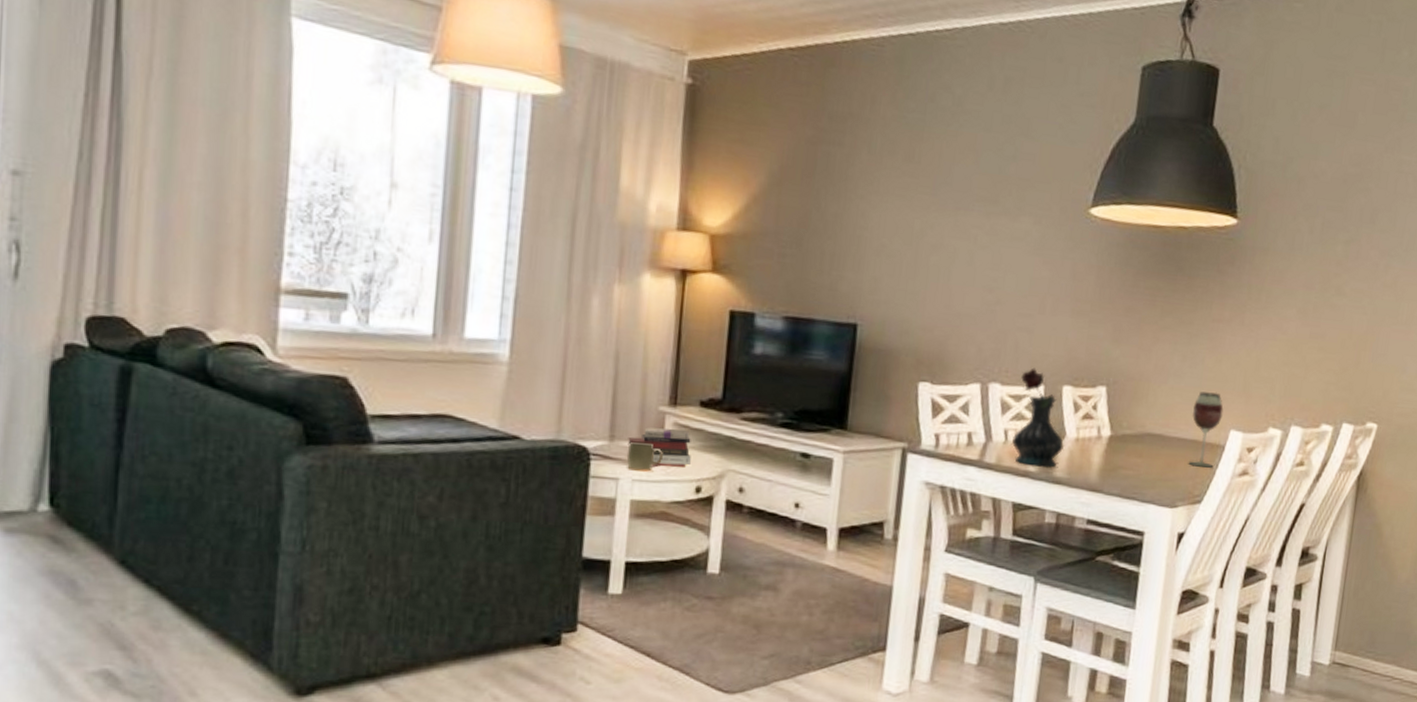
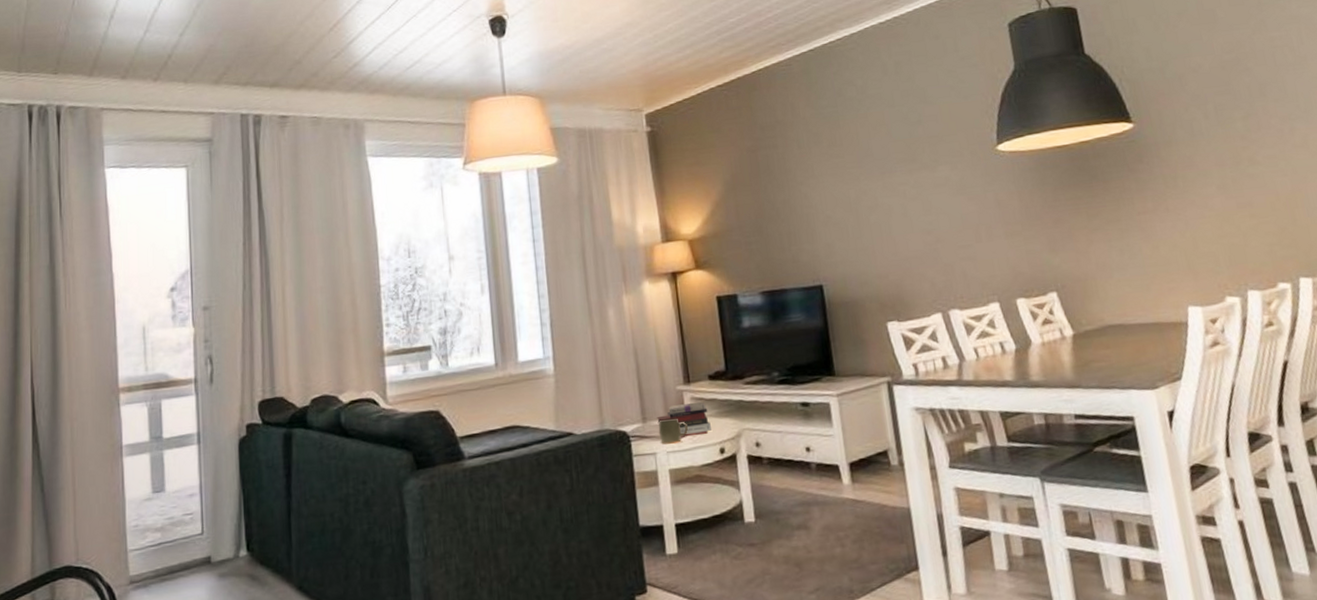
vase: present [1012,367,1065,469] -> none [976,289,1033,377]
wineglass: present [1188,391,1224,468] -> none [1144,275,1183,347]

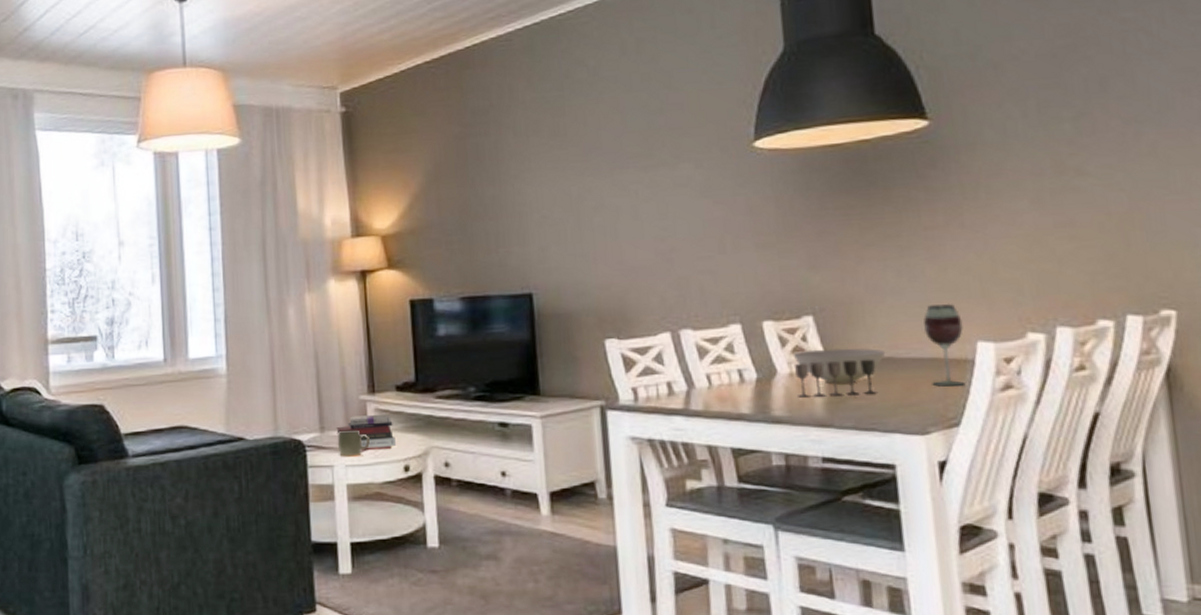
bowl: none [1043,317,1118,350] -> present [792,348,886,385]
wine glass: none [1044,327,1114,364] -> present [793,359,877,399]
wineglass: none [1144,275,1183,347] -> present [923,303,966,387]

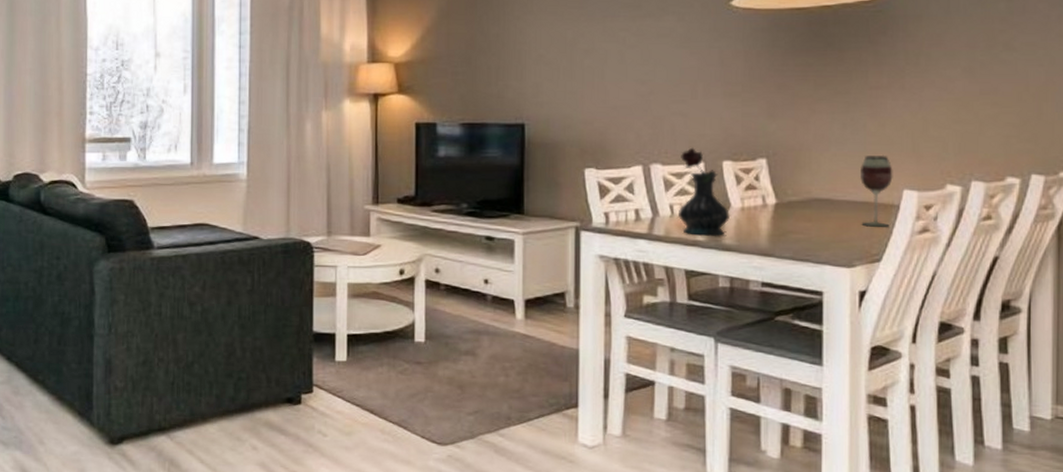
books: present [336,413,397,451] -> none [342,223,395,255]
mug: present [337,429,370,457] -> none [342,235,371,259]
vase: none [713,308,778,409] -> present [679,147,731,237]
bowl: present [792,348,886,385] -> none [746,188,825,220]
wine glass: present [793,359,877,399] -> none [745,199,816,231]

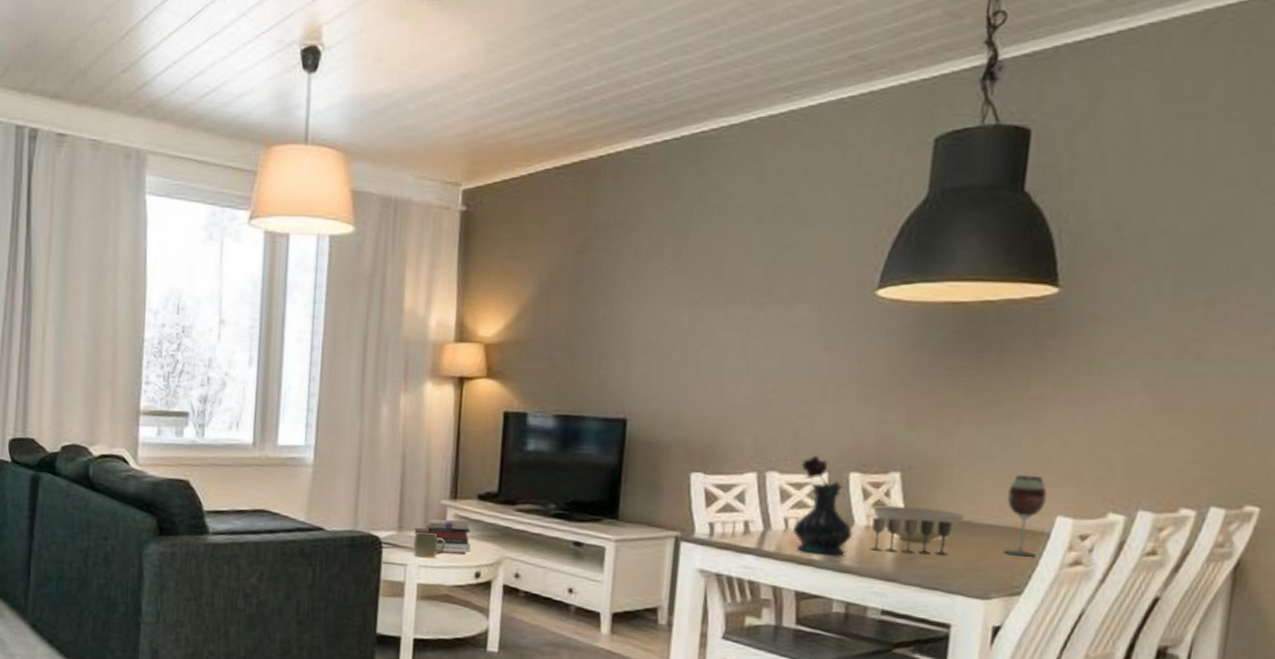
books: none [342,223,395,255] -> present [414,519,472,556]
mug: none [342,235,371,259] -> present [413,531,445,559]
wine glass: none [745,199,816,231] -> present [870,517,953,556]
bowl: none [746,188,825,220] -> present [873,505,965,543]

